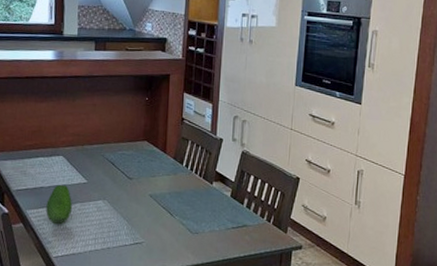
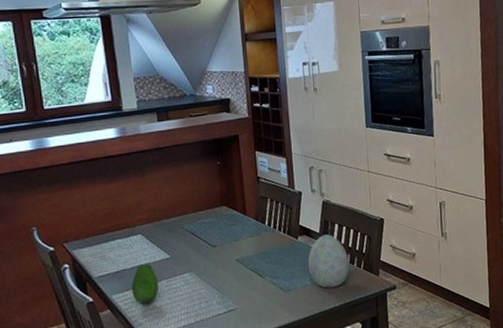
decorative egg: none [218,184,259,238] -> present [307,234,349,288]

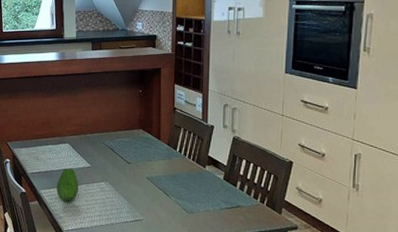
decorative egg: present [307,234,349,288] -> none [212,168,252,218]

